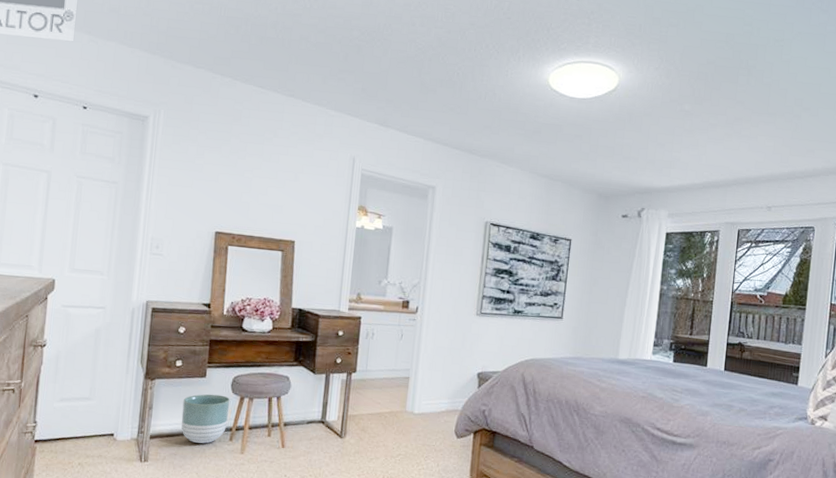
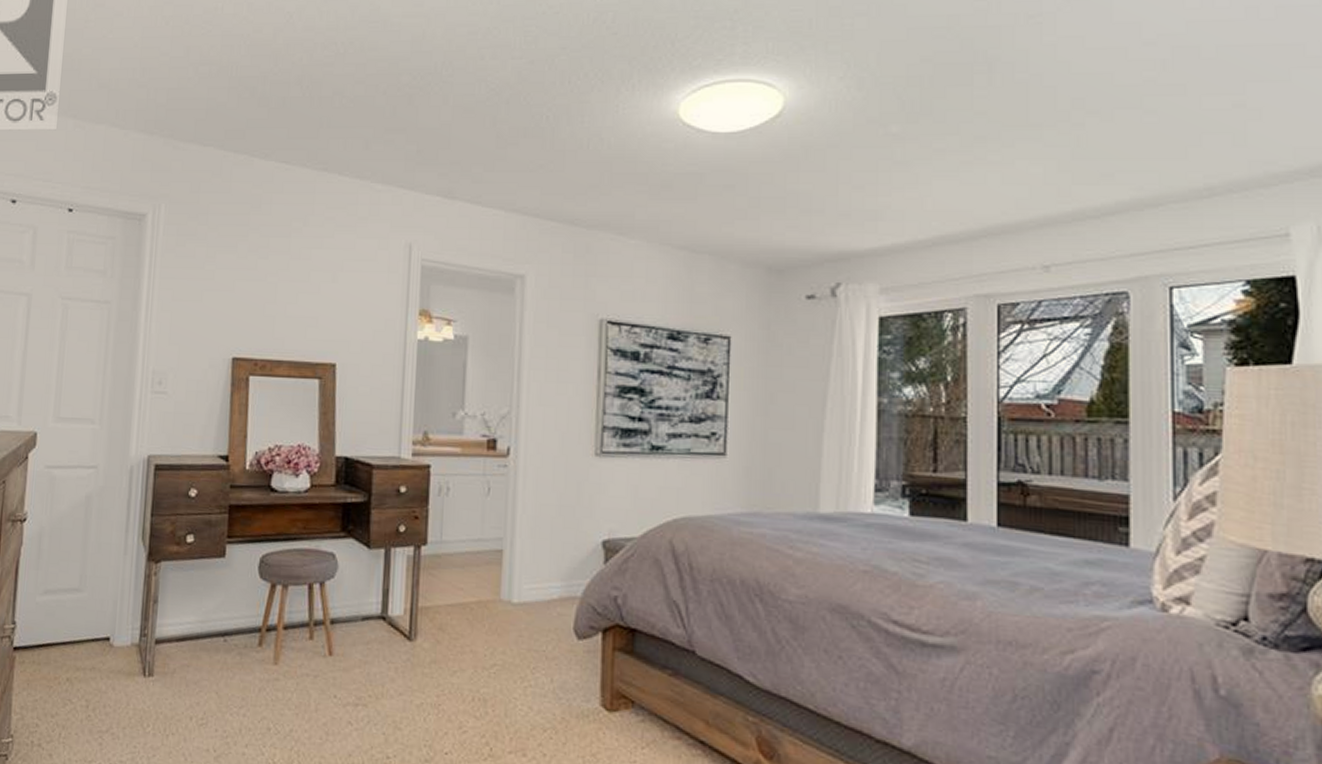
planter: present [181,394,230,444] -> none [194,580,258,650]

